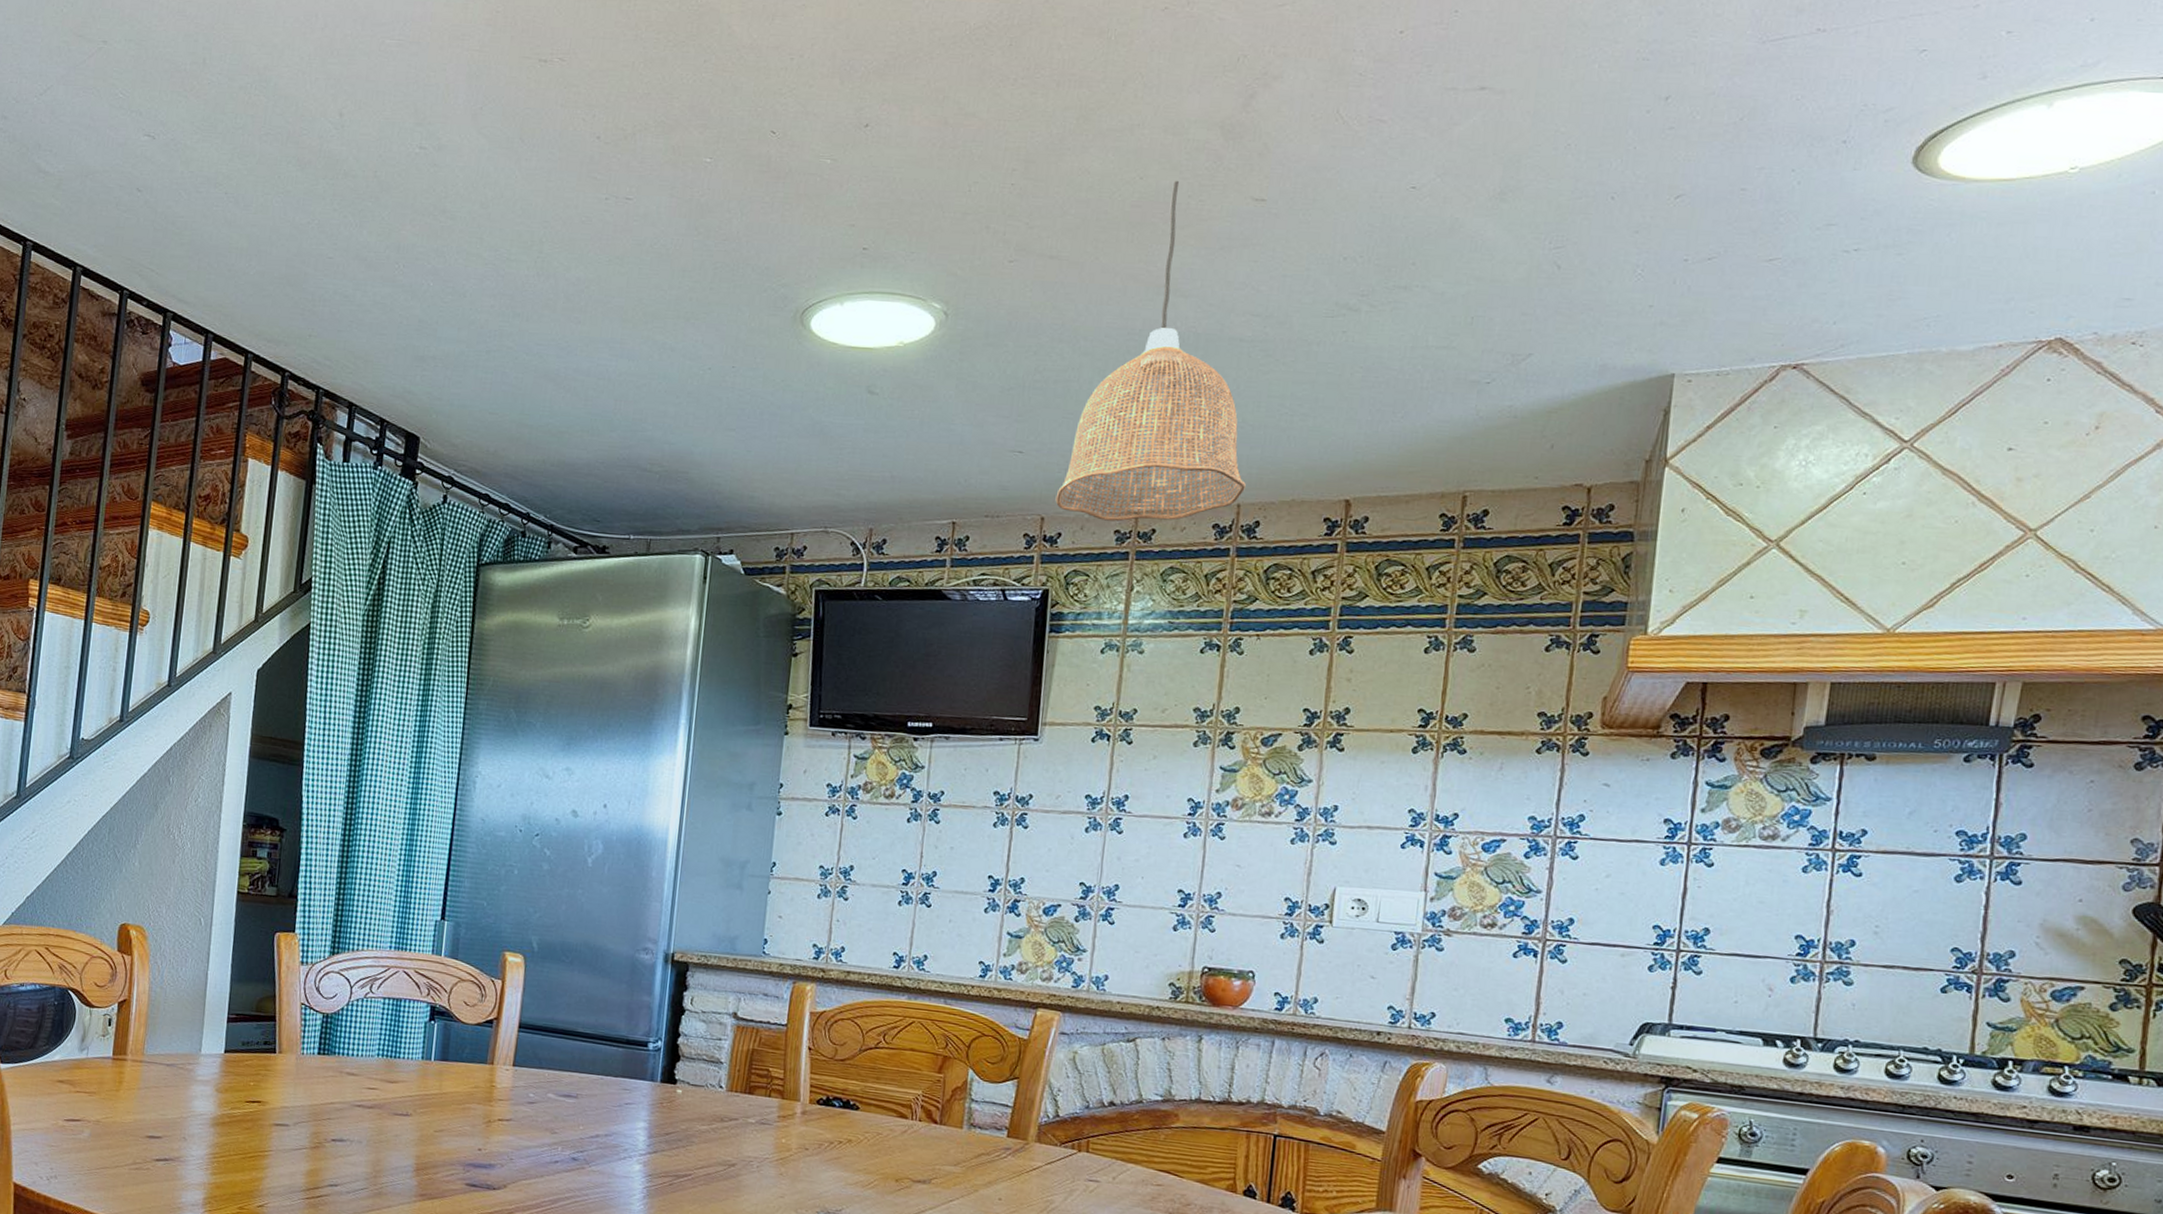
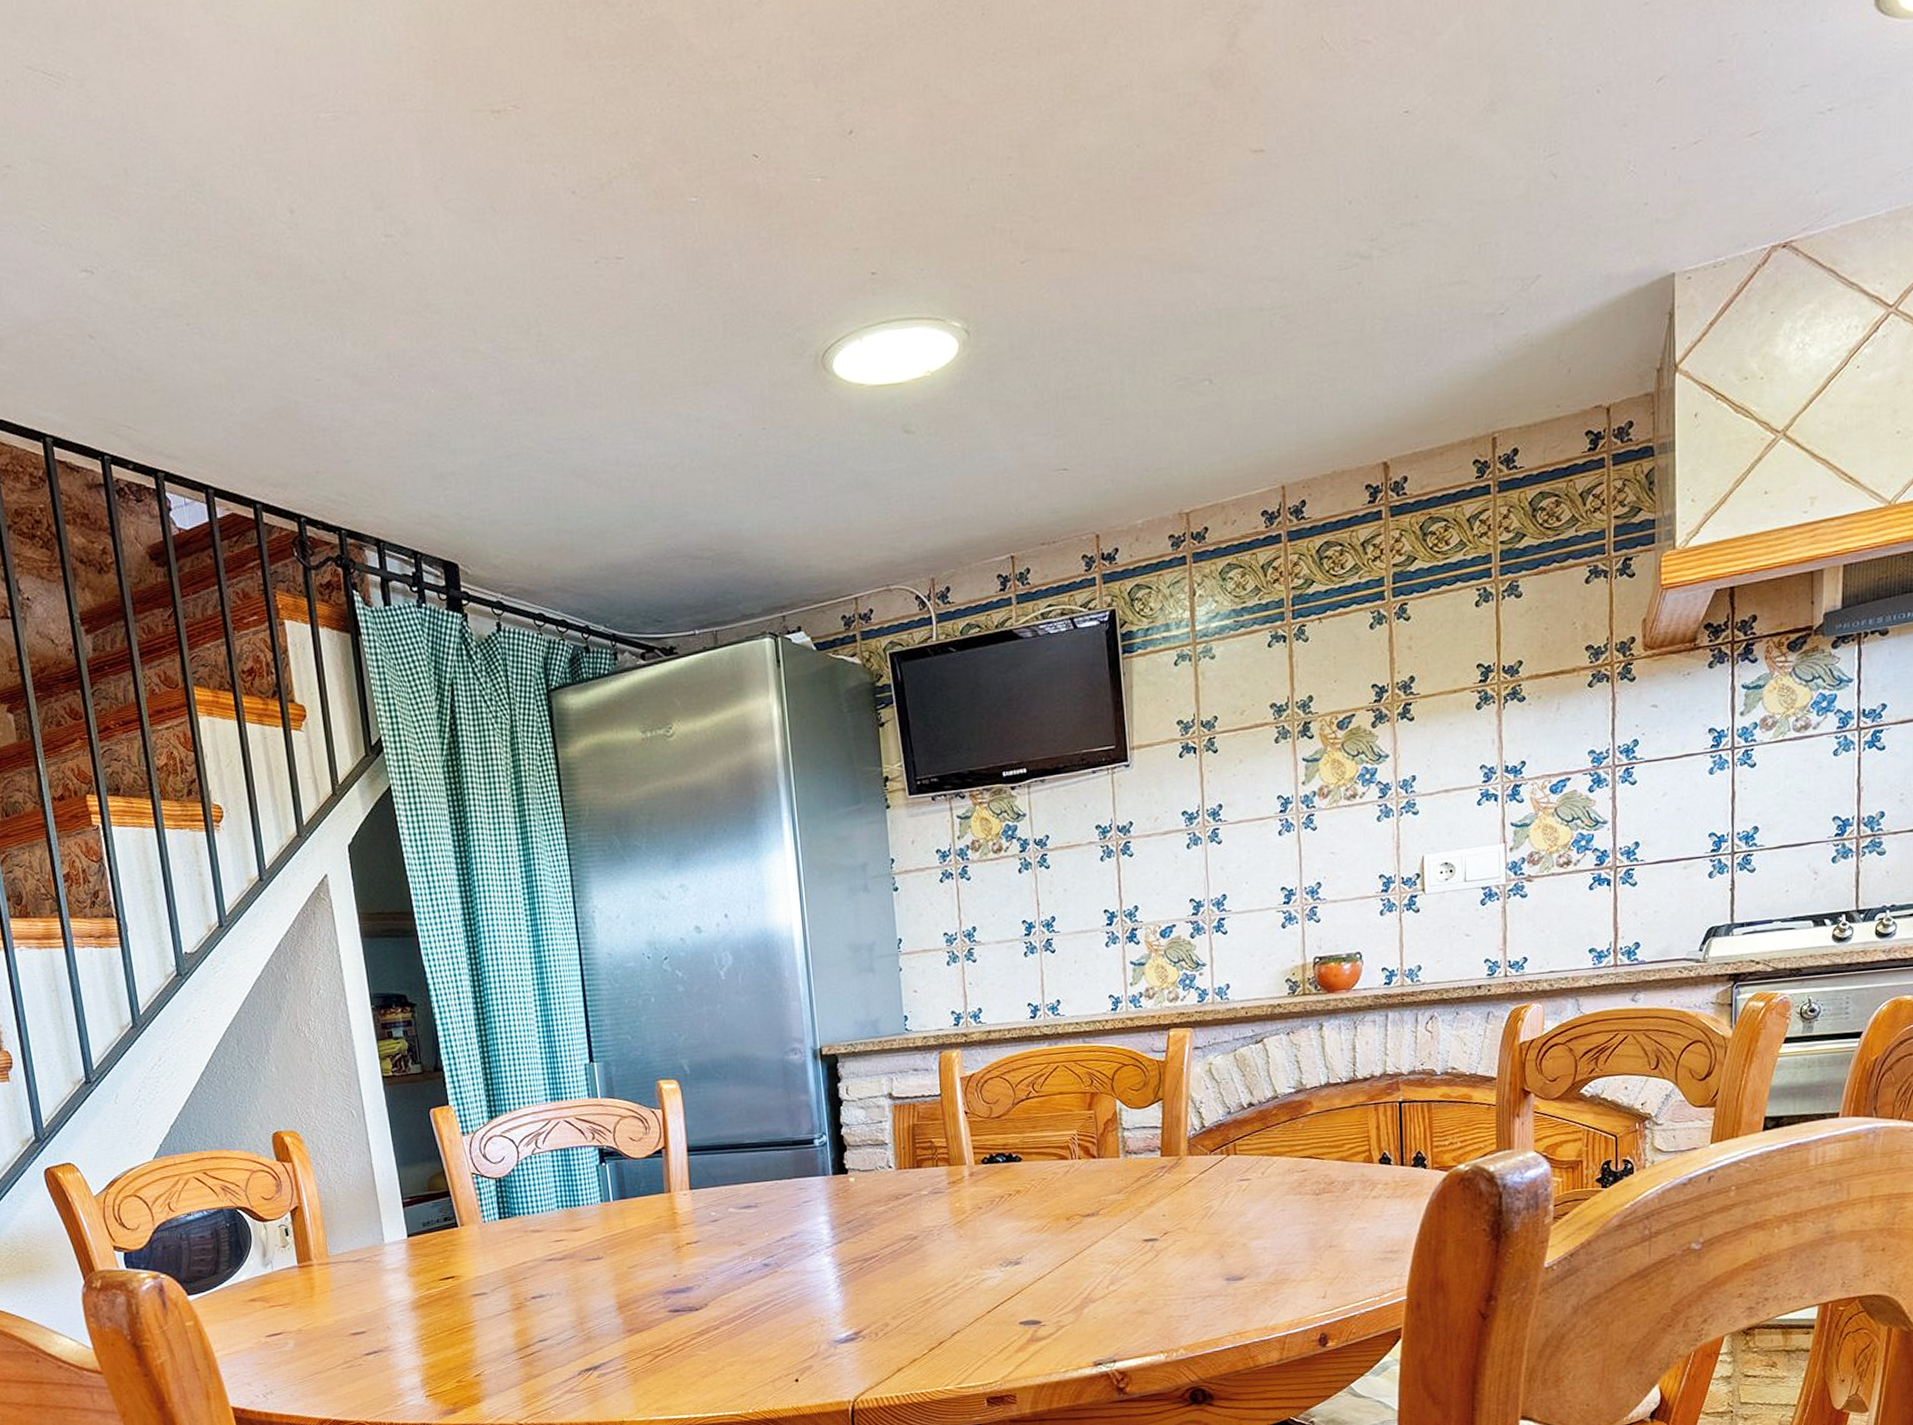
pendant lamp: present [1055,180,1246,522] -> none [1107,142,1287,528]

